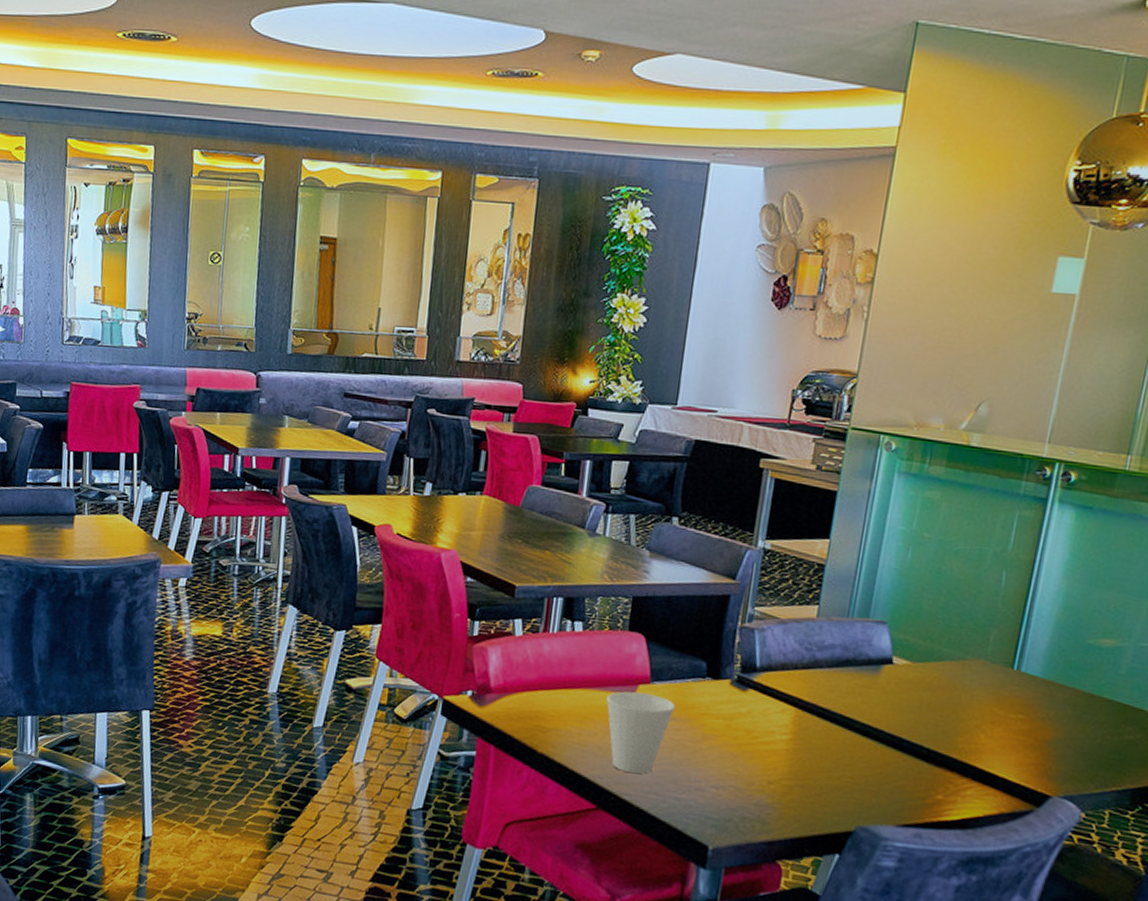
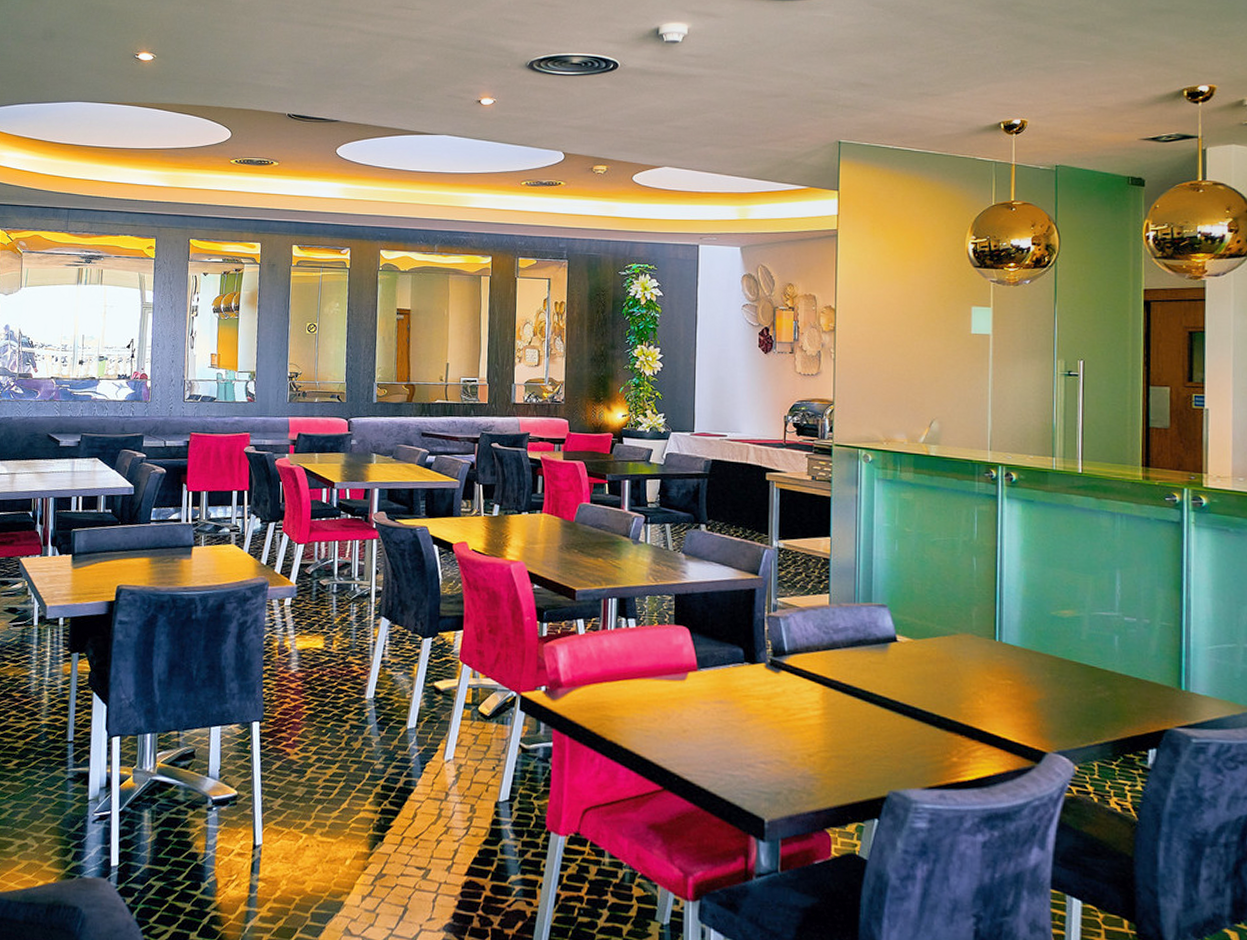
cup: present [606,691,676,774] -> none [662,679,721,755]

